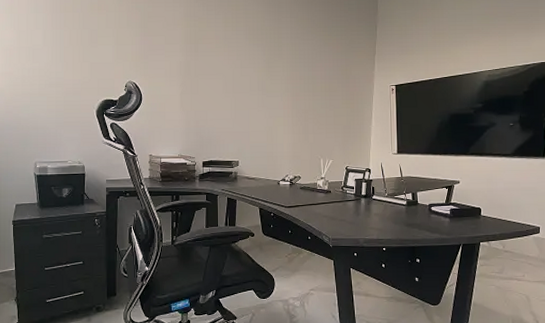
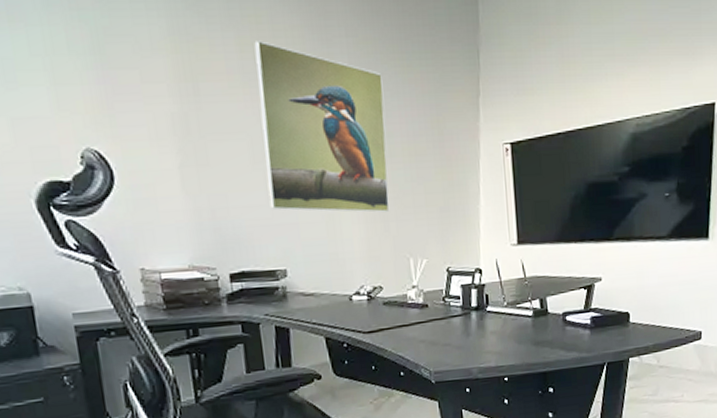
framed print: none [232,20,312,127] -> present [254,41,390,213]

